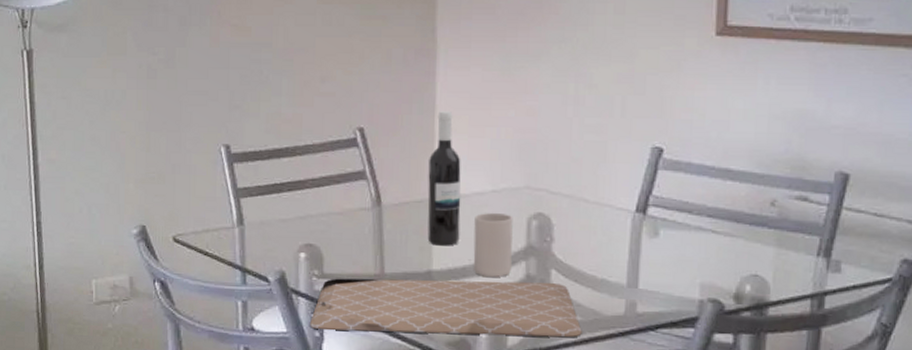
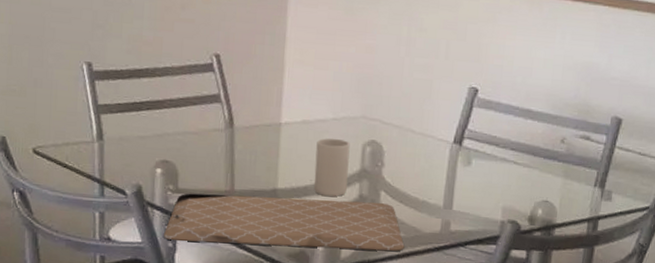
wine bottle: present [427,110,461,246] -> none [274,42,307,167]

